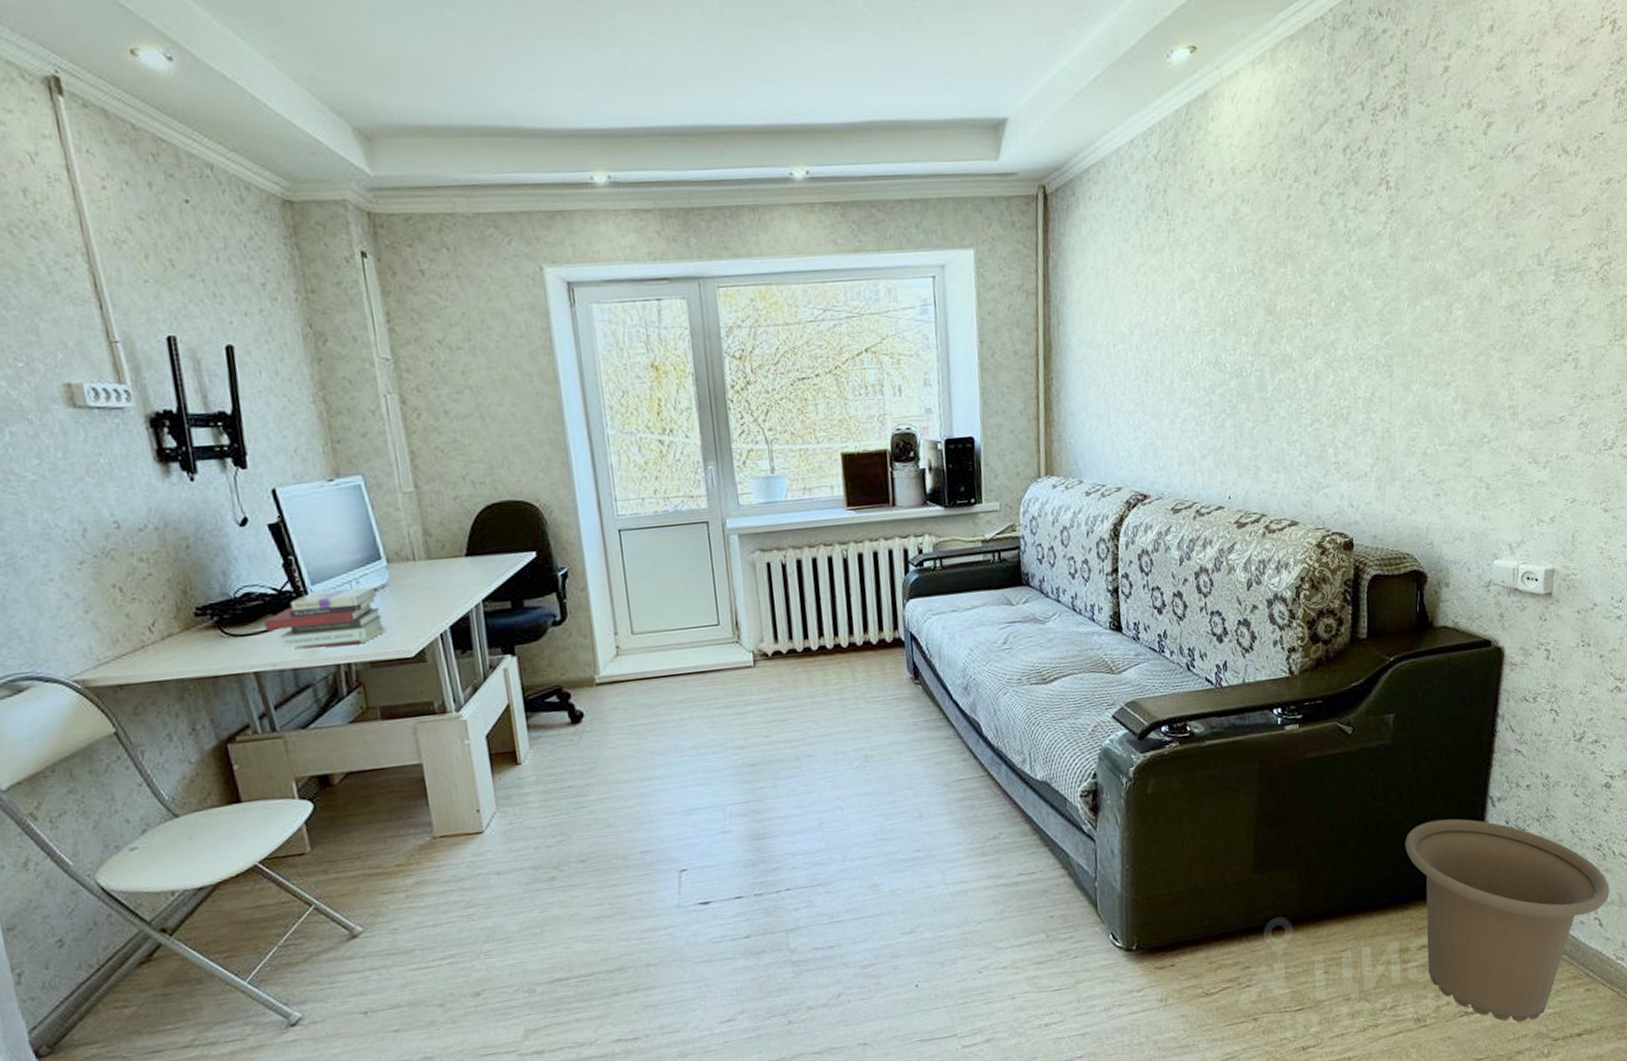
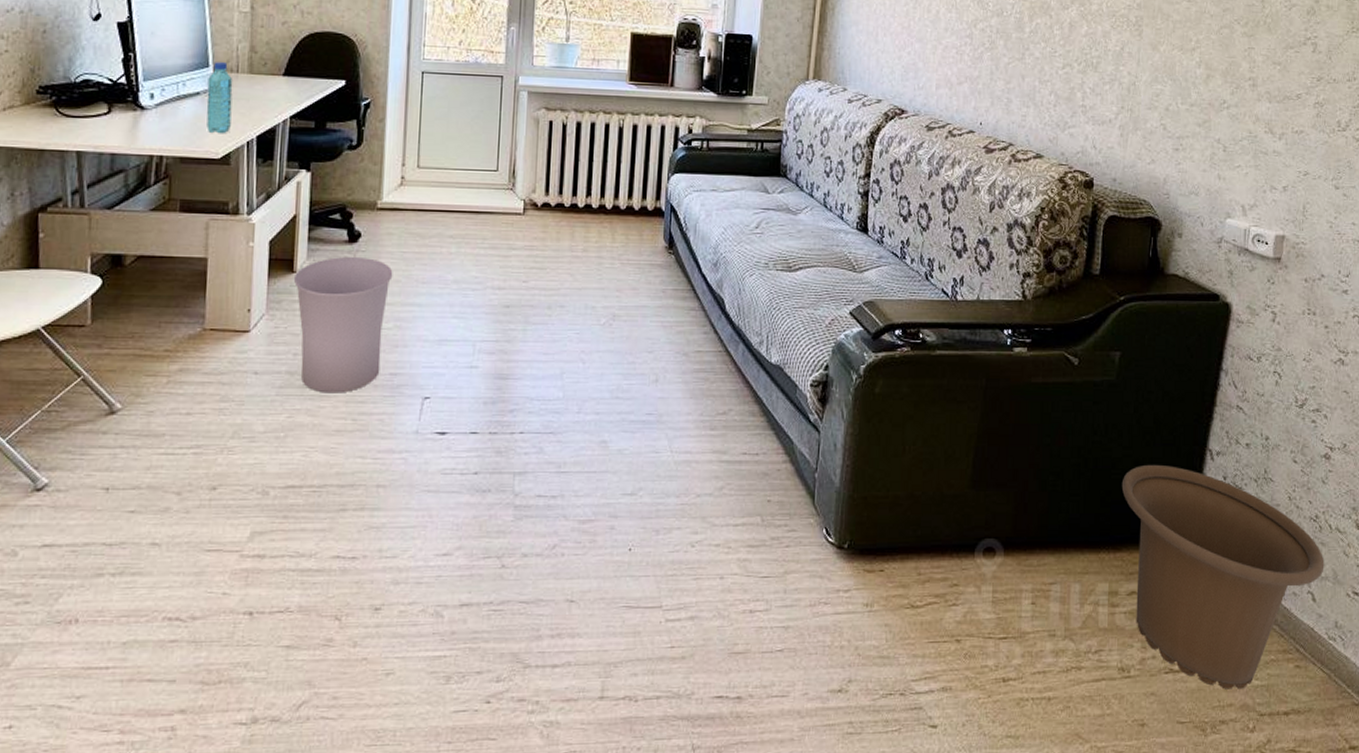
books: present [264,586,386,649] -> none [95,86,200,140]
water bottle: none [382,551,419,632] -> present [206,62,233,134]
waste bin: none [519,737,629,883] -> present [293,256,393,393]

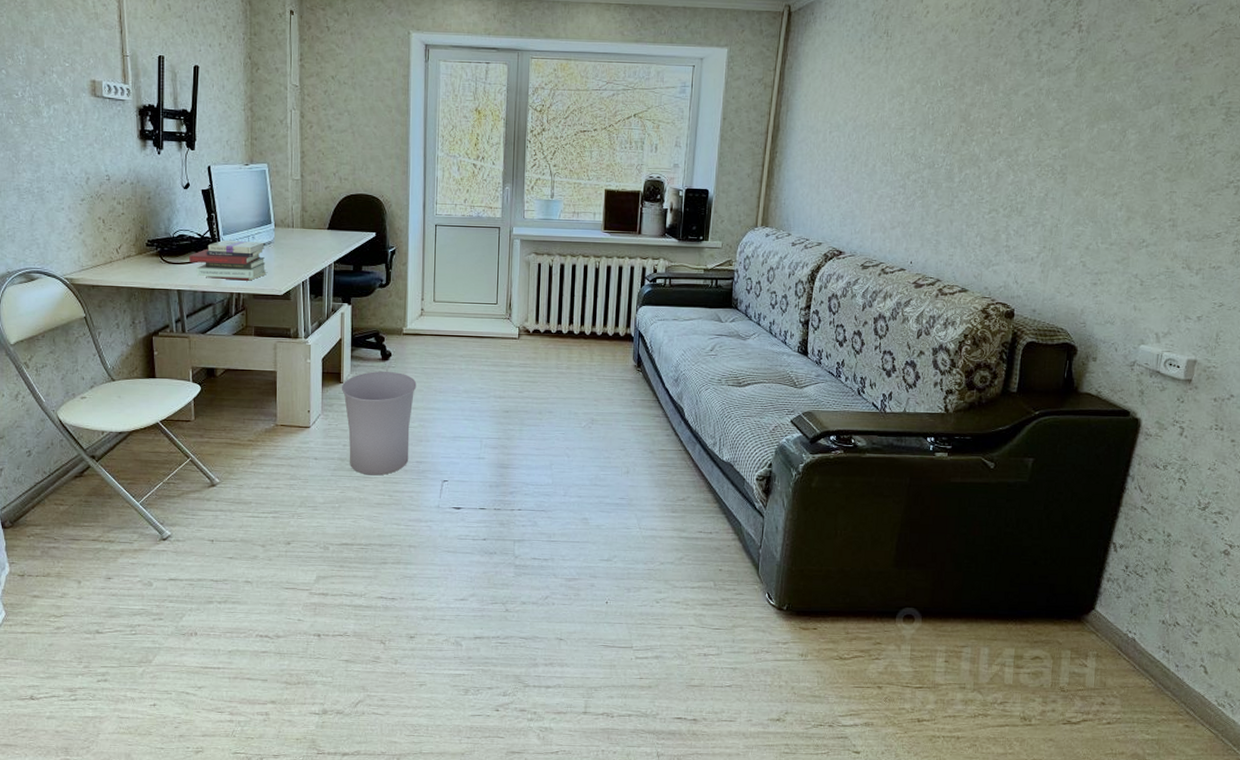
books: none [95,86,200,140] -> present [189,239,267,281]
water bottle: present [206,62,233,134] -> none [271,220,290,276]
basket: present [1121,464,1325,689] -> none [1030,553,1218,741]

